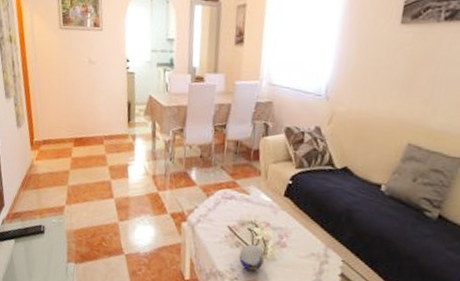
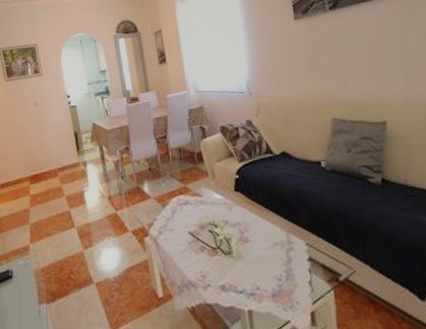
decorative orb: present [238,244,265,271] -> none [206,245,232,274]

